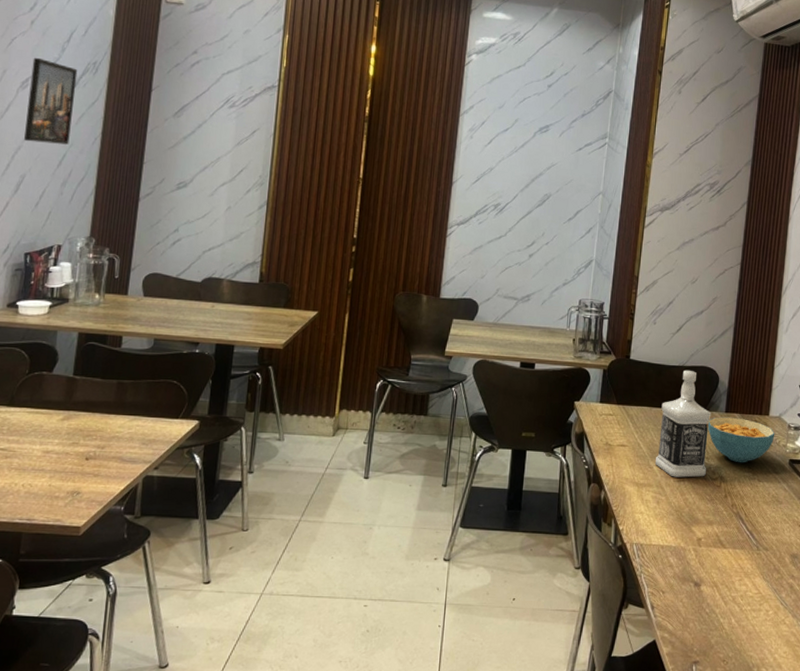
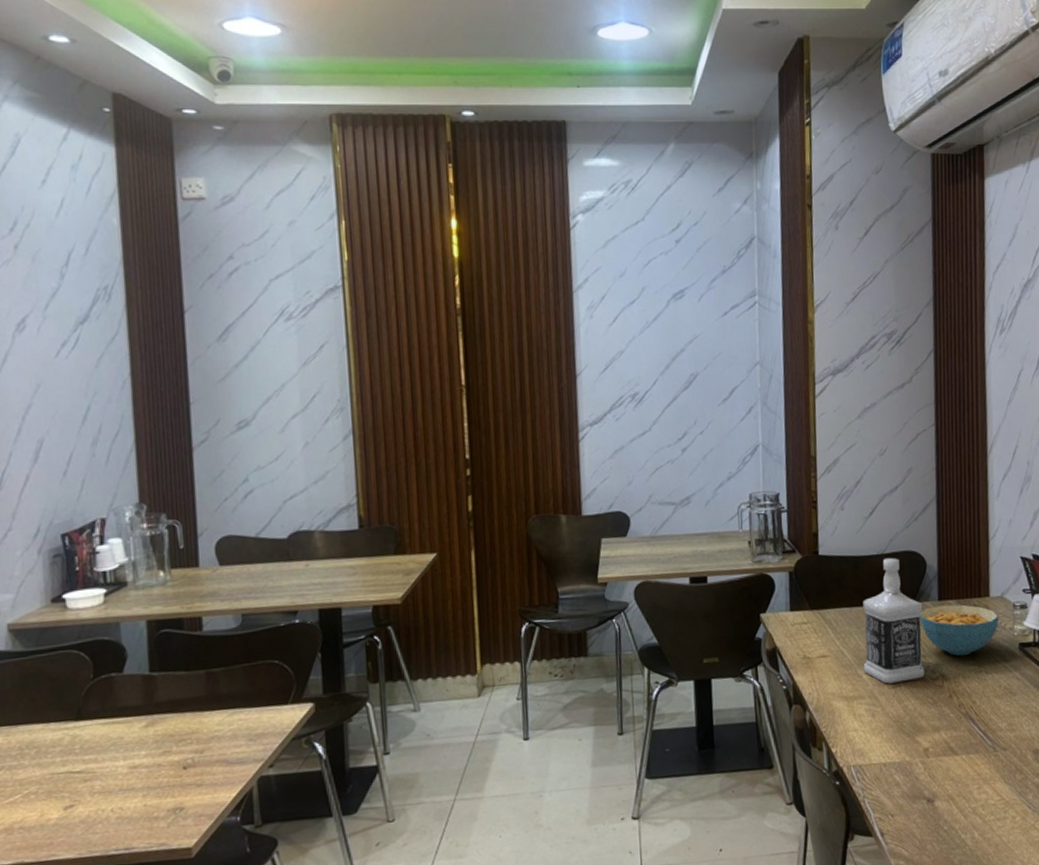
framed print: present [24,57,78,145] -> none [25,290,92,397]

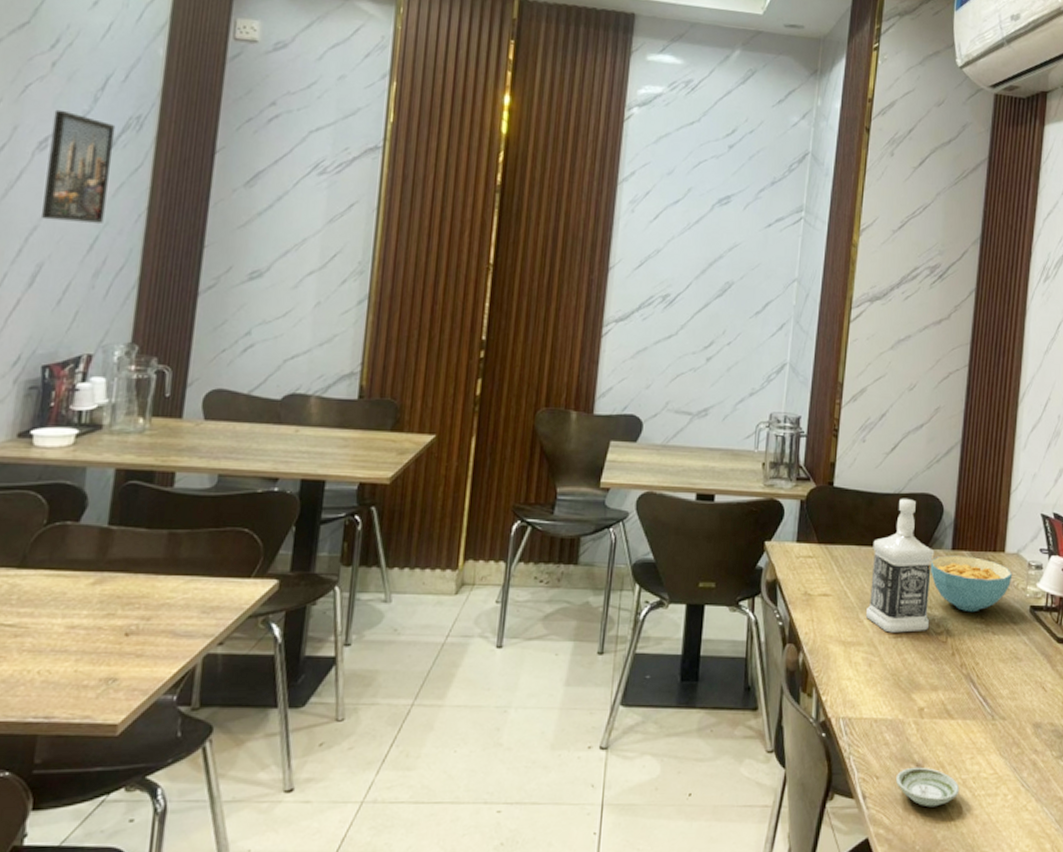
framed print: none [25,290,92,397] -> present [42,109,116,223]
saucer: none [909,801,971,837] -> present [895,767,960,807]

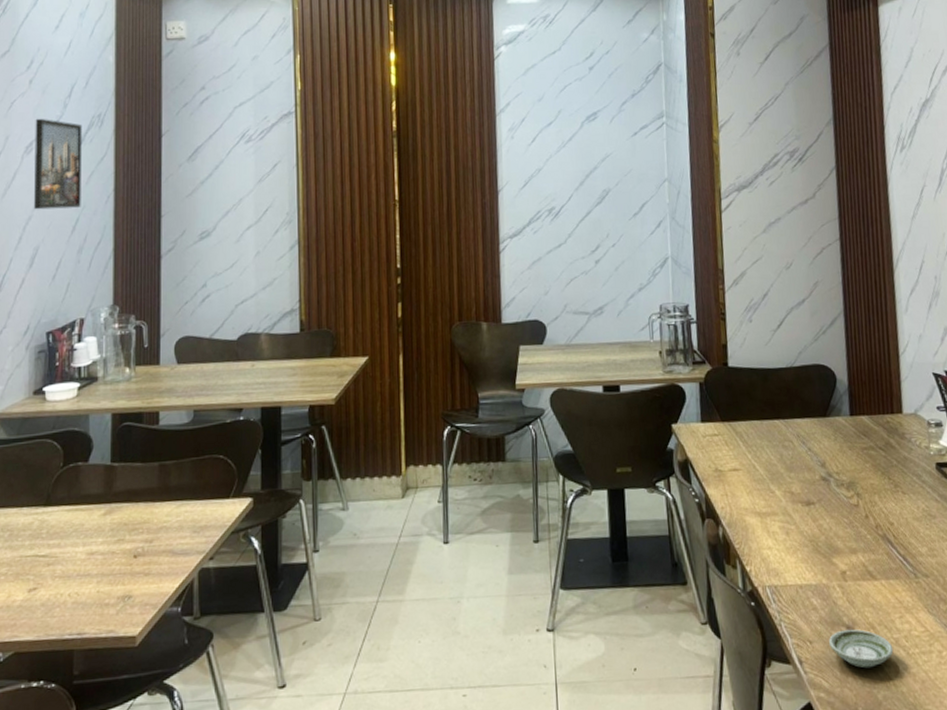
bottle: present [865,498,935,633] -> none [773,370,839,501]
cereal bowl: present [930,555,1013,613] -> none [831,420,914,475]

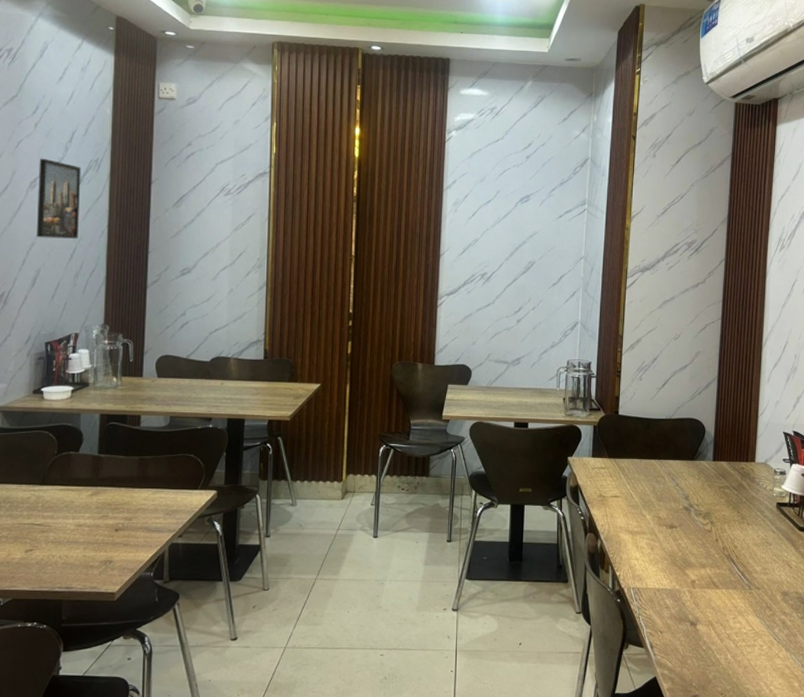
saucer: present [828,629,894,669] -> none [675,624,725,655]

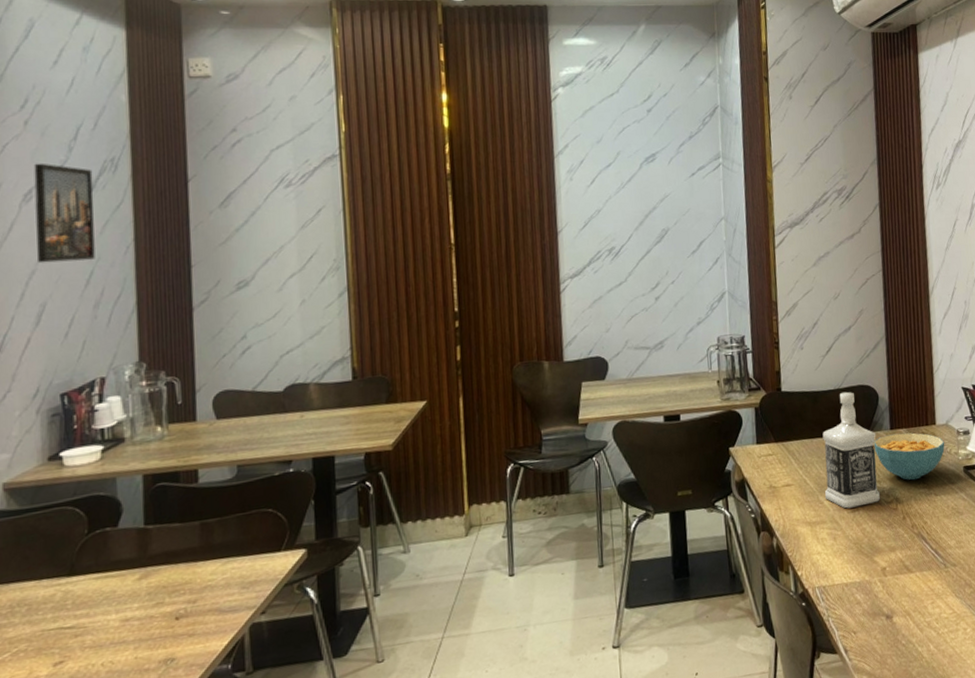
bottle: none [647,422,700,524] -> present [822,391,880,509]
cereal bowl: none [696,465,762,508] -> present [873,432,945,480]

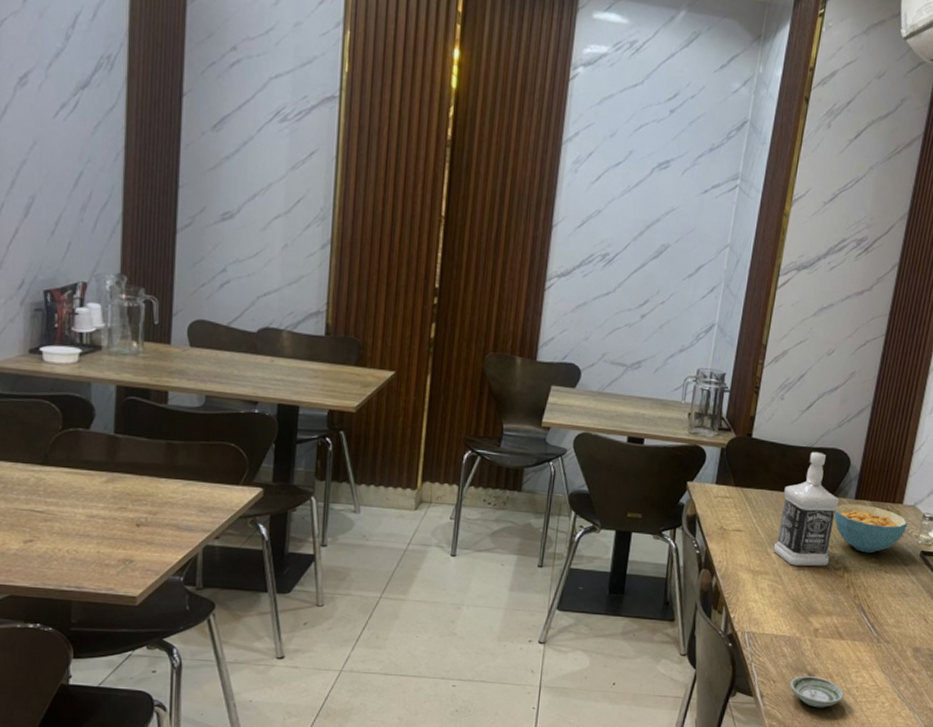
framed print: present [34,163,95,264] -> none [30,46,88,160]
saucer: none [870,617,926,651] -> present [789,675,844,708]

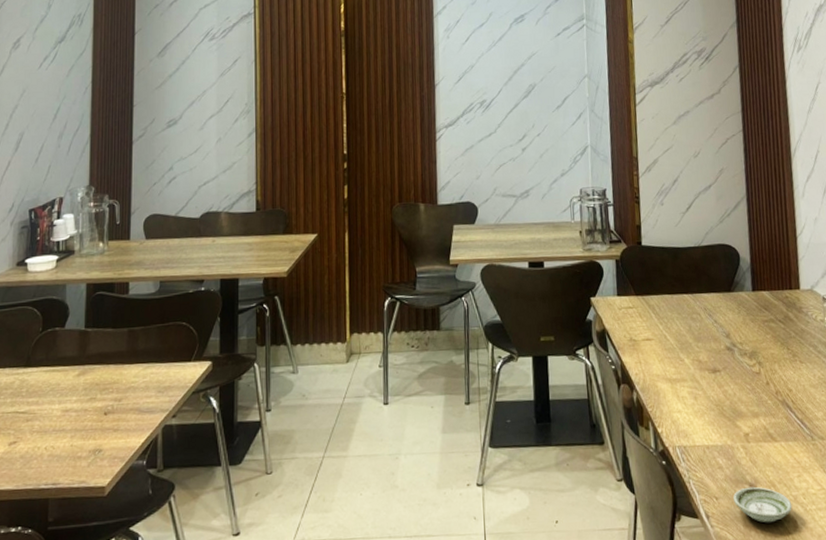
bottle: present [773,451,839,567] -> none [683,249,742,368]
cereal bowl: present [833,503,908,554] -> none [735,295,810,345]

